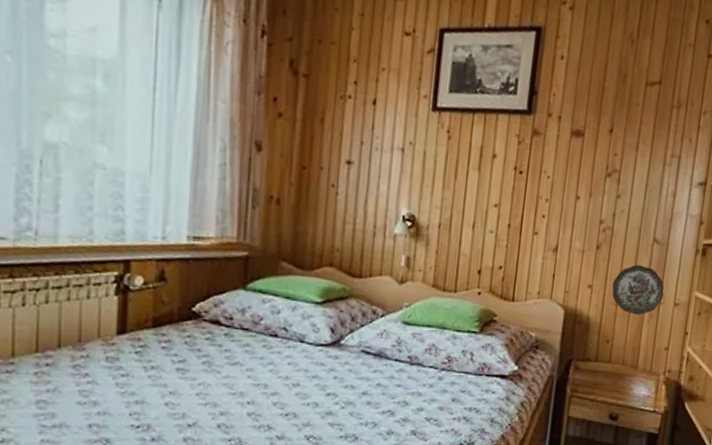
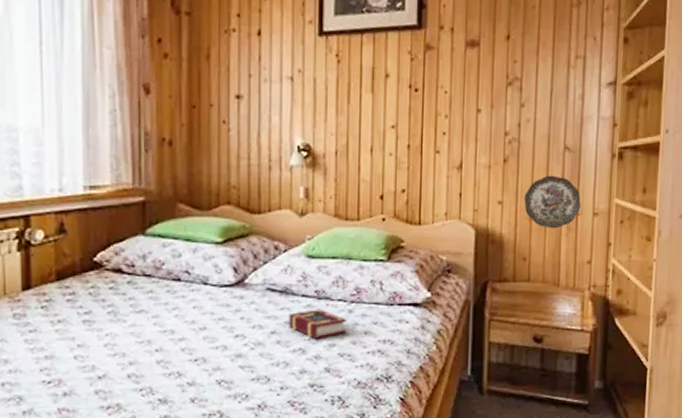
book: none [380,373,437,403] -> present [289,309,348,339]

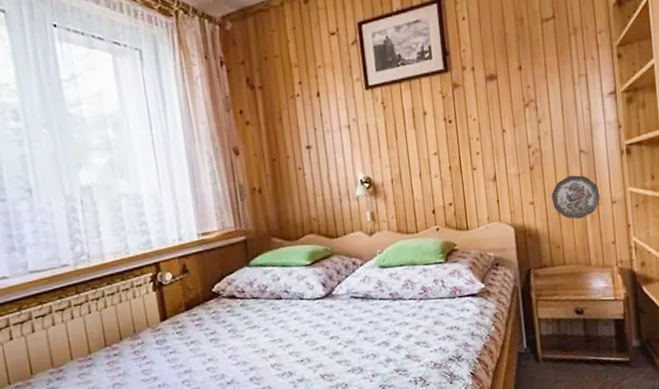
book: present [289,309,348,339] -> none [371,308,420,333]

